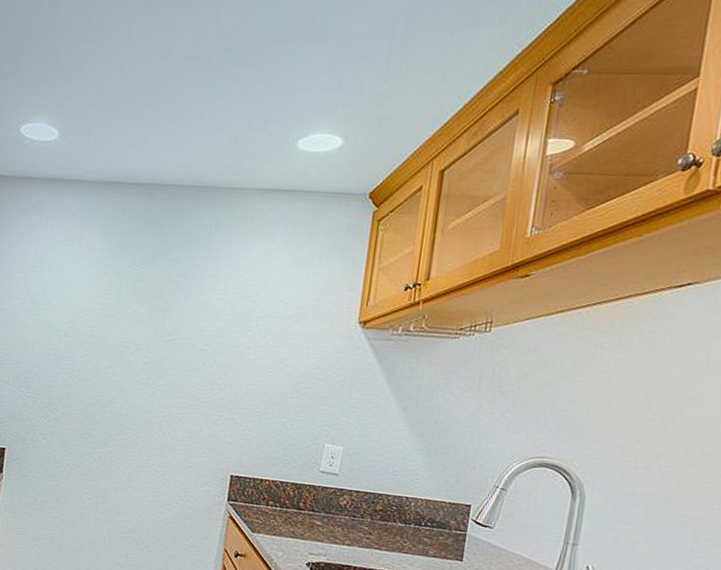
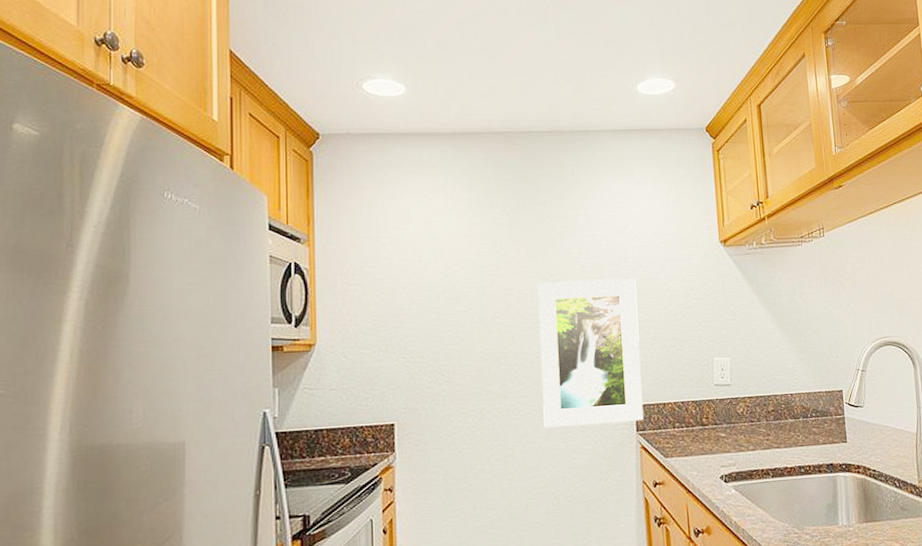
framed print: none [137,339,256,492] -> present [537,278,644,428]

